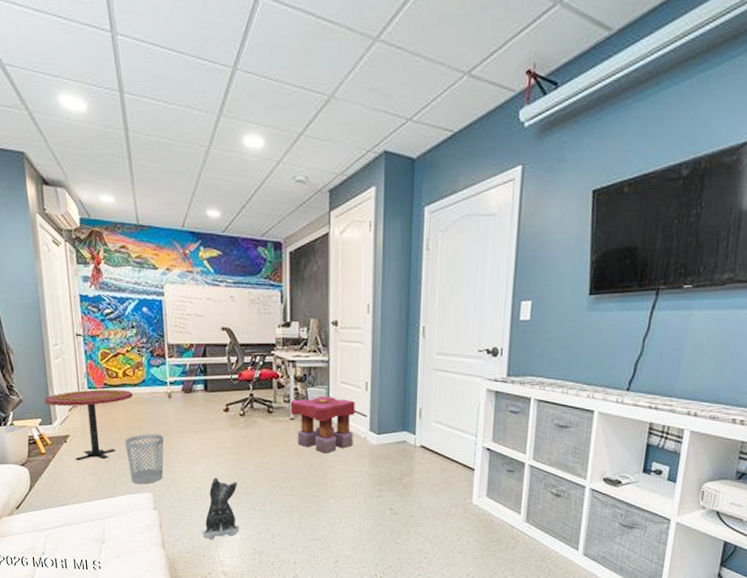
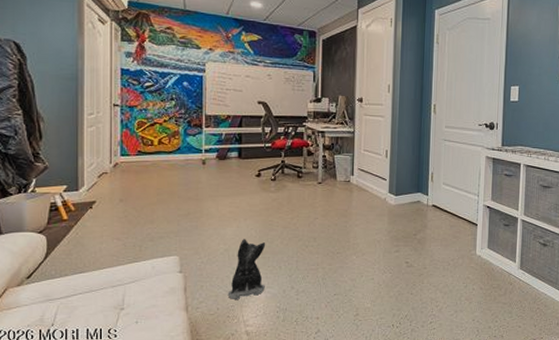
side table: present [44,389,133,461] -> none [72,156,166,227]
wastebasket: present [124,433,164,485] -> none [154,198,194,248]
stool: present [290,395,355,454] -> none [318,162,376,214]

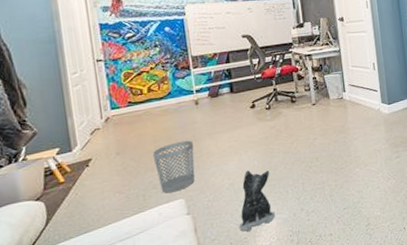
wastebasket: none [154,198,194,248] -> present [152,140,195,194]

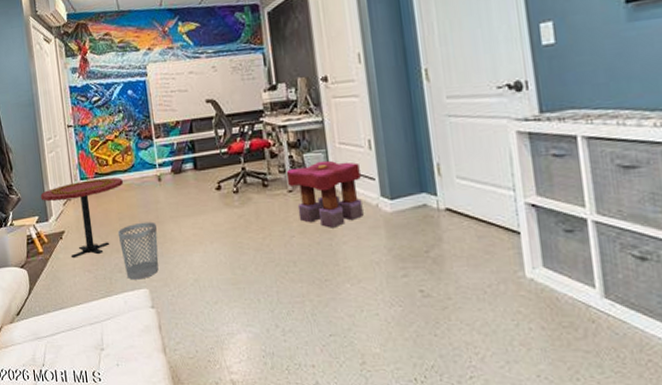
side table: none [62,104,159,183] -> present [40,177,123,259]
plush toy: present [238,170,275,232] -> none [204,266,245,340]
stool: none [310,79,369,129] -> present [286,160,364,228]

